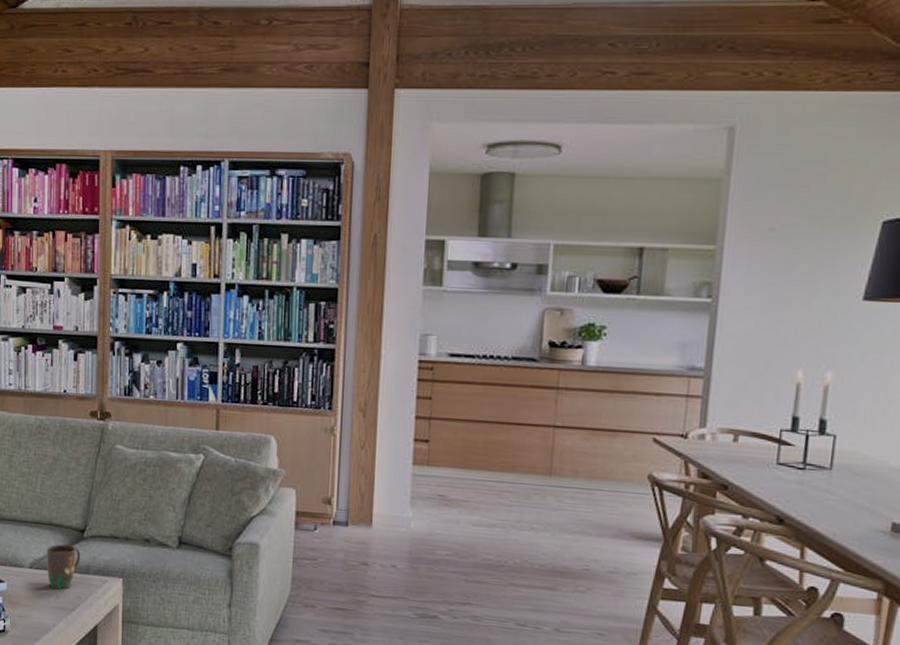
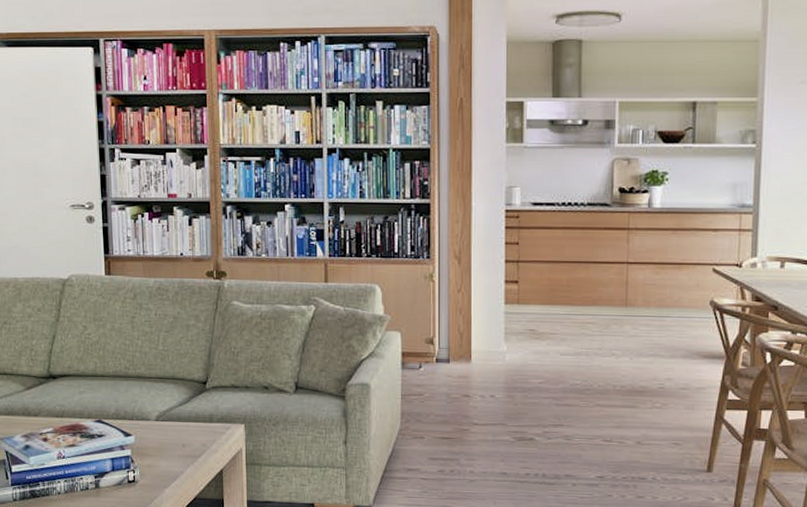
mug: present [46,544,81,590] -> none [171,396,204,439]

